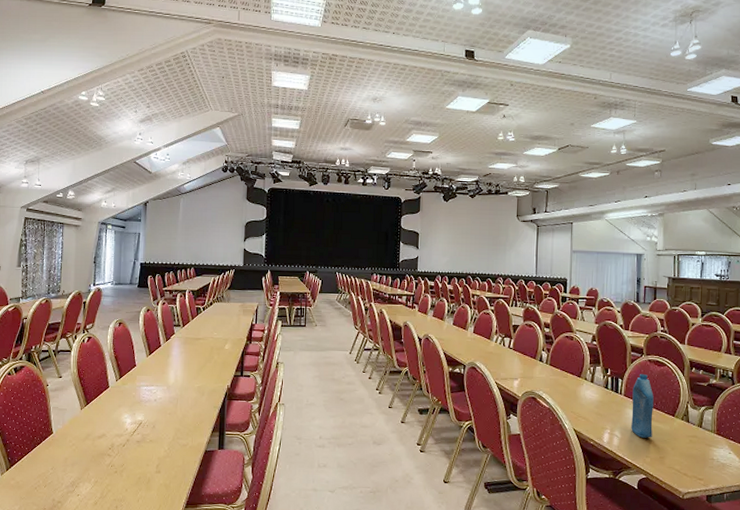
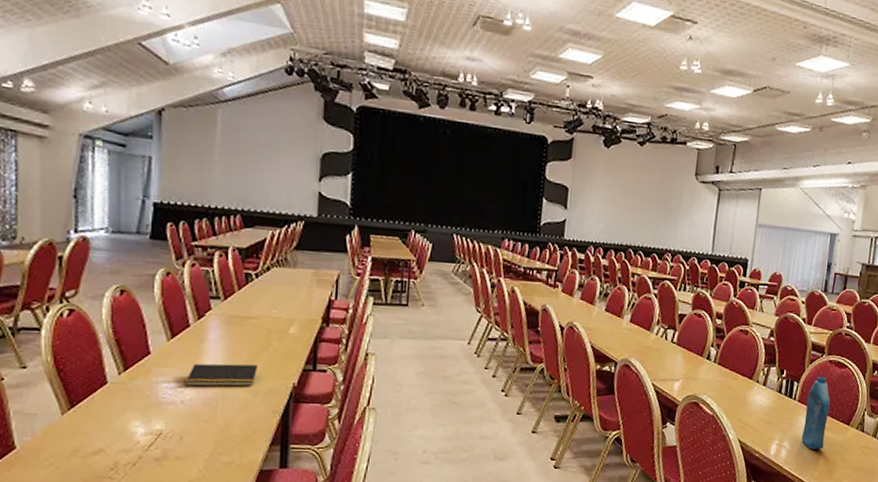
notepad: none [157,372,204,389] -> present [184,363,257,387]

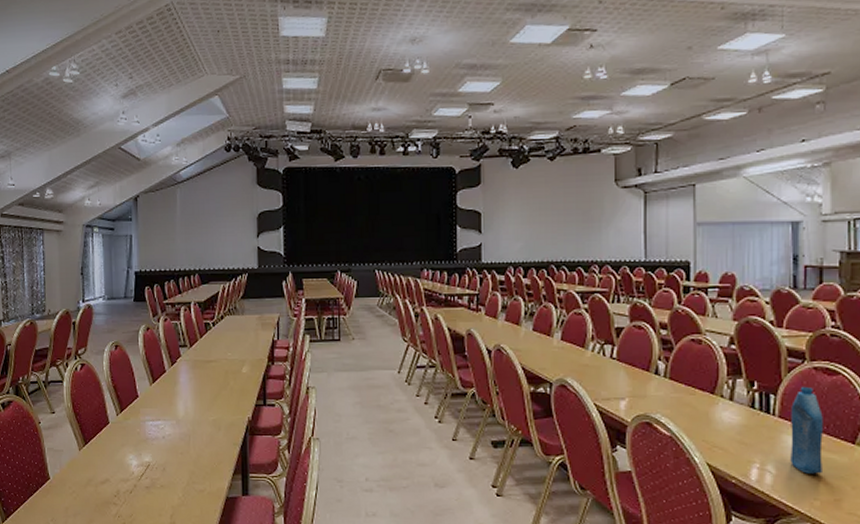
notepad: present [184,363,257,387] -> none [164,402,219,423]

